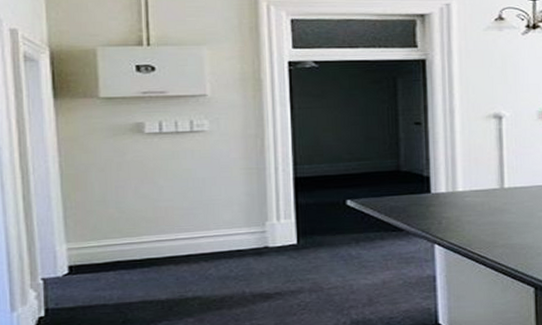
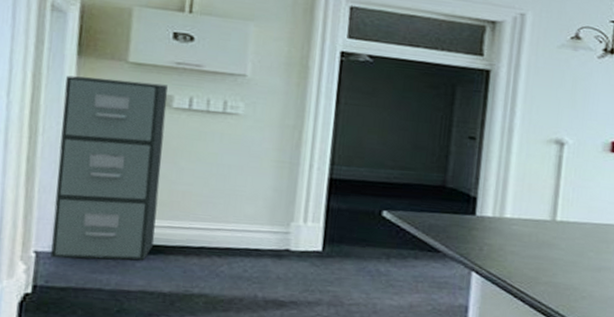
filing cabinet: none [47,113,147,282] -> present [50,75,168,261]

